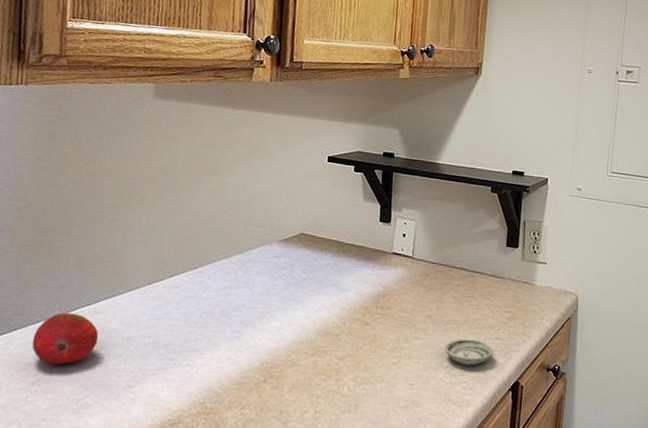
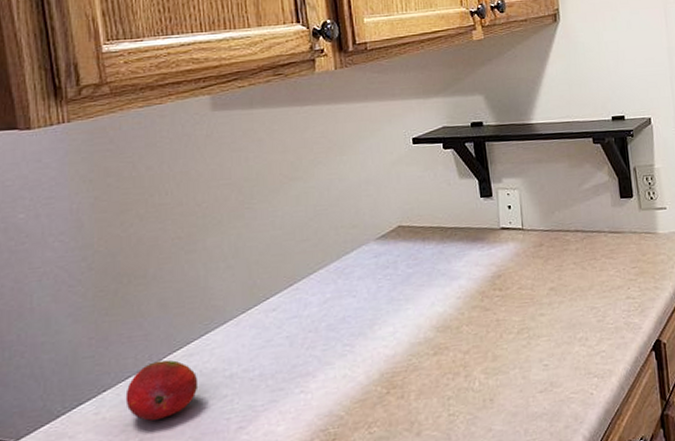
saucer: present [444,339,494,366] -> none [574,303,628,334]

